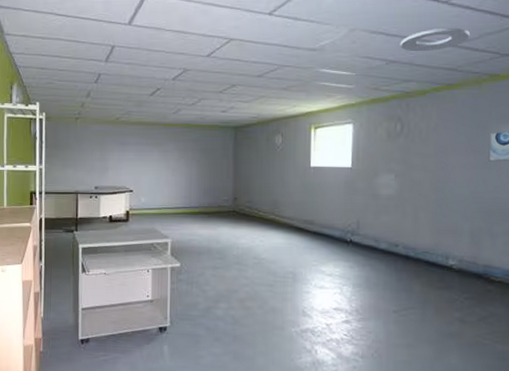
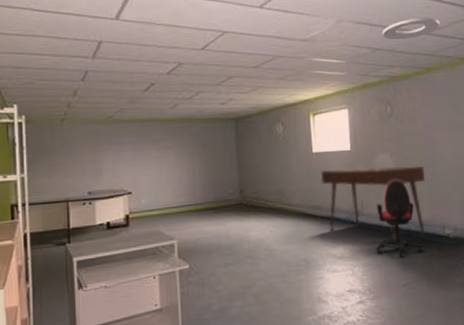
desk: none [316,185,432,265] -> present [321,166,426,241]
office chair: none [368,202,422,283] -> present [375,180,424,257]

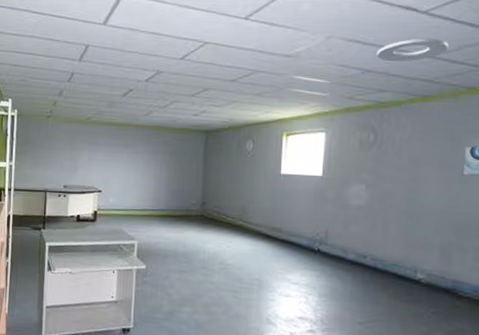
desk: present [321,166,426,241] -> none [285,193,403,276]
office chair: present [375,180,424,257] -> none [334,213,389,294]

